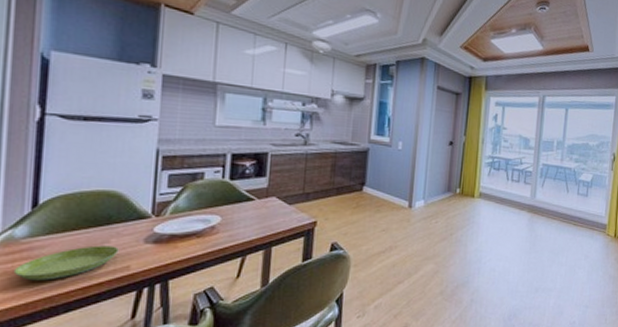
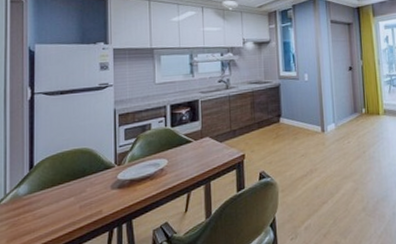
saucer: present [13,245,119,281] -> none [19,194,93,230]

